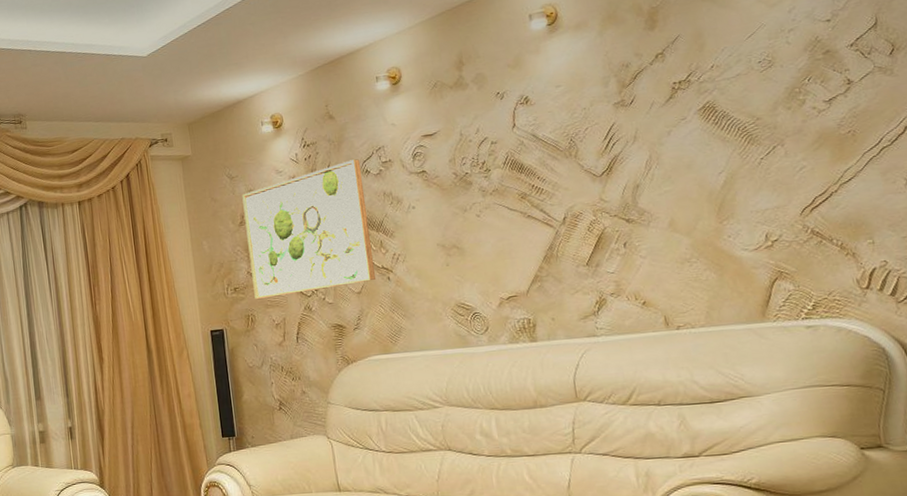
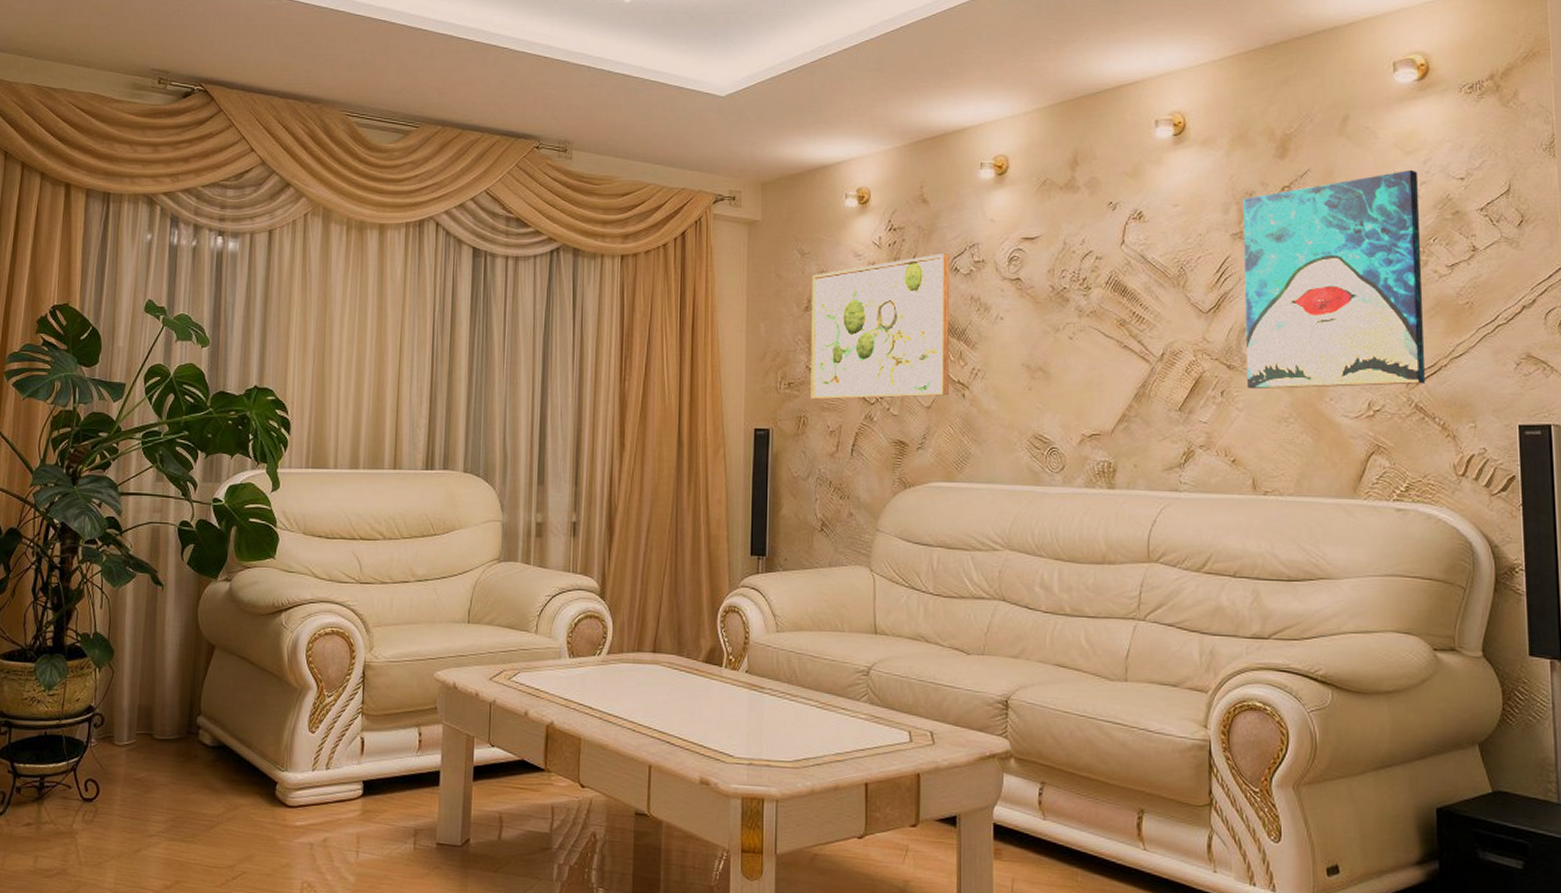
wall art: none [620,20,818,238] -> present [1243,169,1426,390]

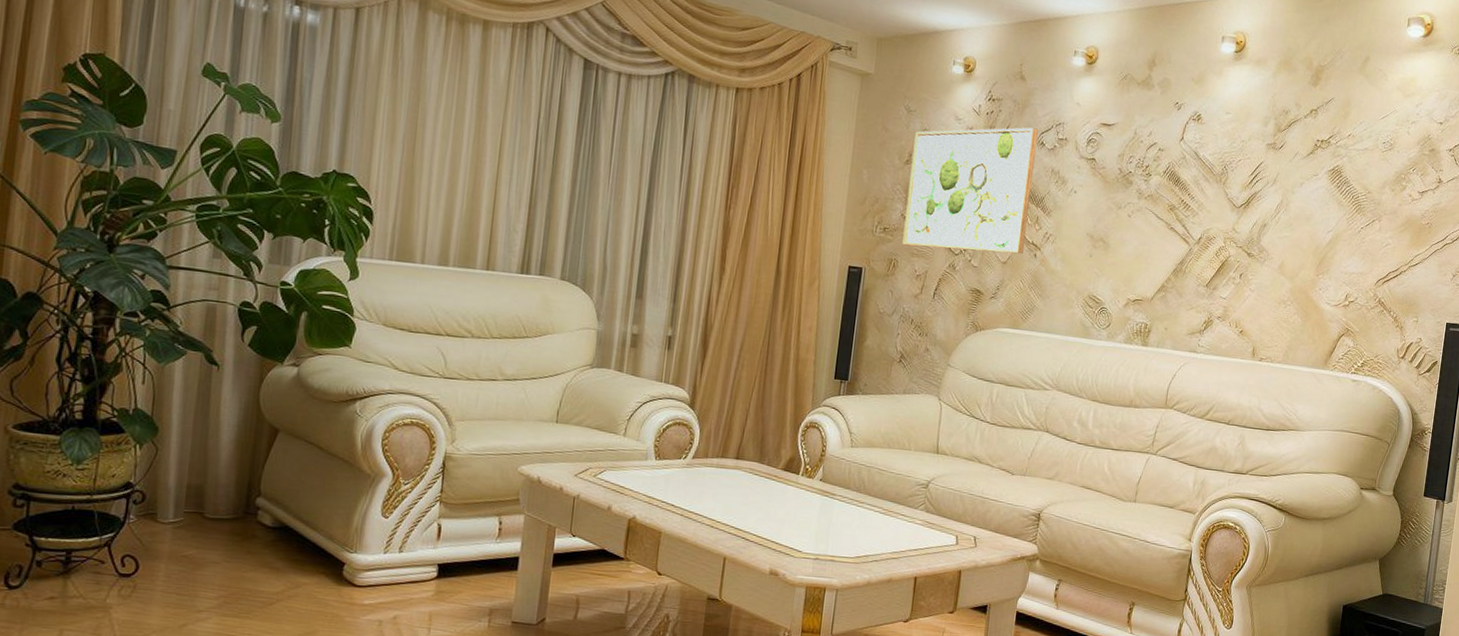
wall art: present [1243,169,1426,390] -> none [1260,110,1411,284]

